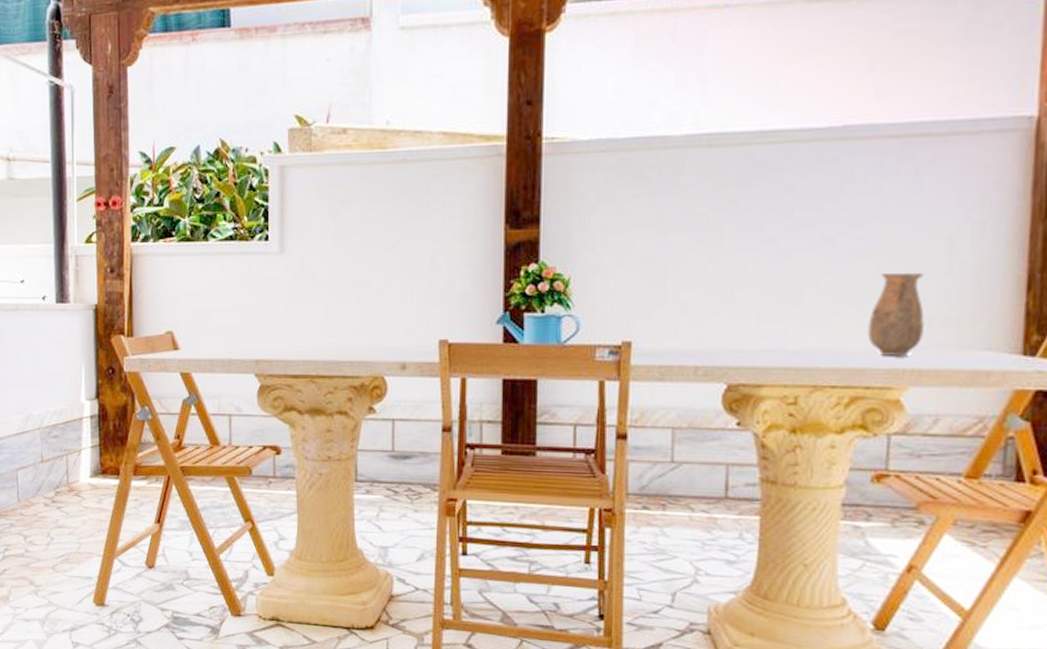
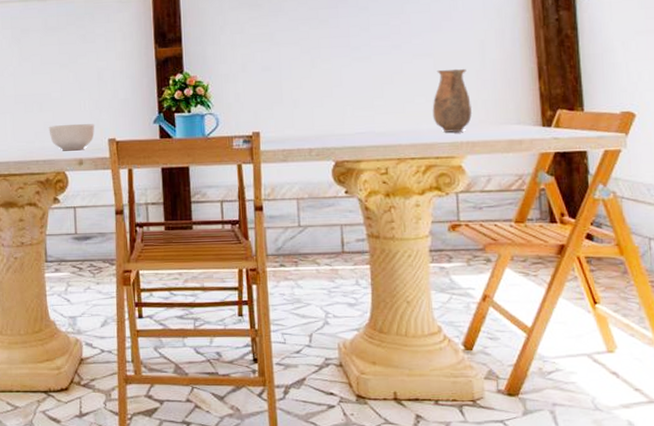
bowl: none [367,320,424,352] -> present [48,124,95,151]

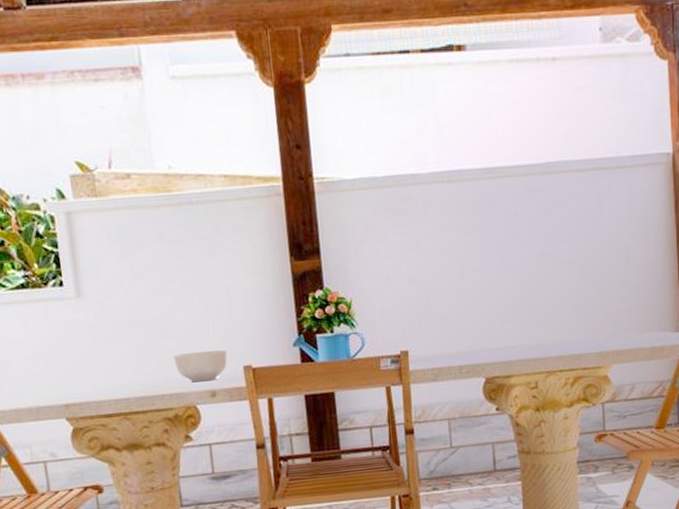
pitcher: present [432,68,472,133] -> none [580,276,617,343]

